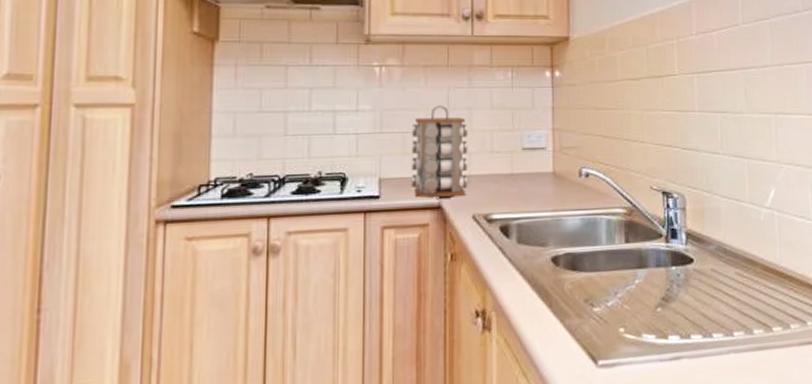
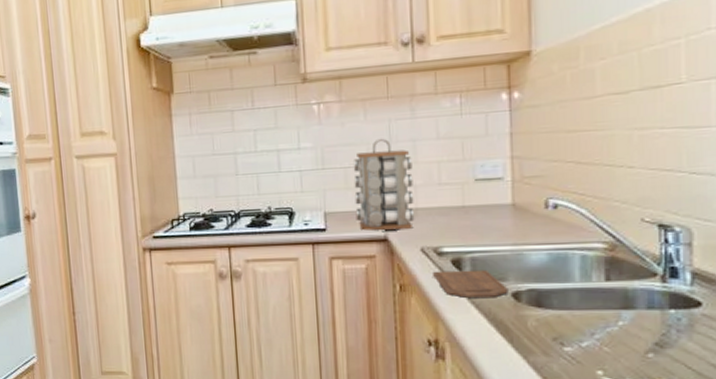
cutting board: none [483,235,549,265] -> present [433,269,508,298]

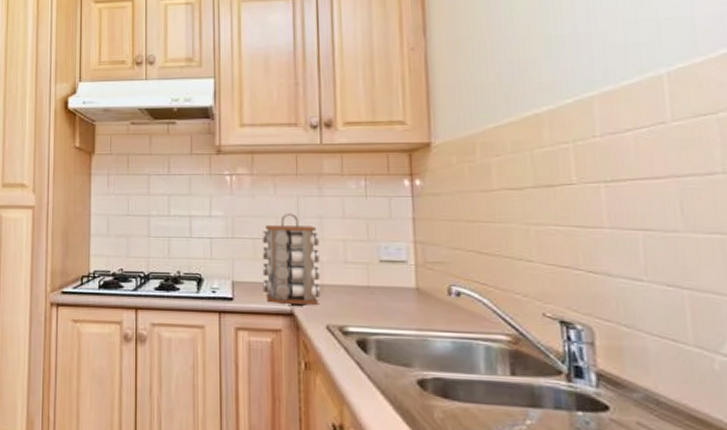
cutting board: present [433,269,508,298] -> none [338,351,414,383]

